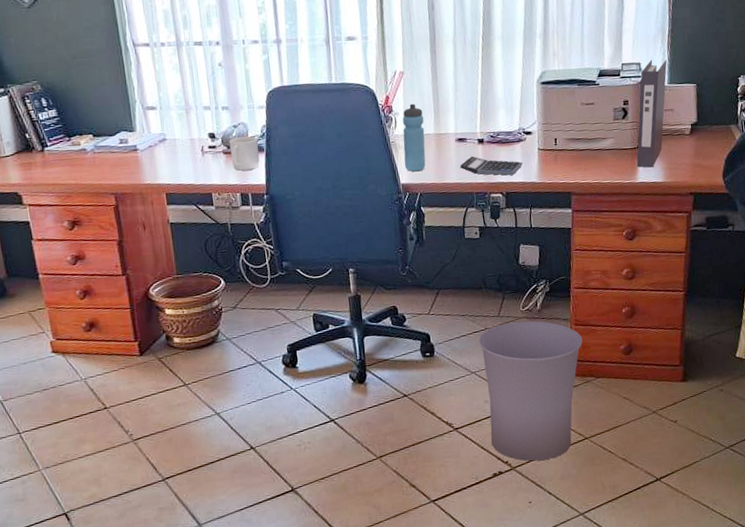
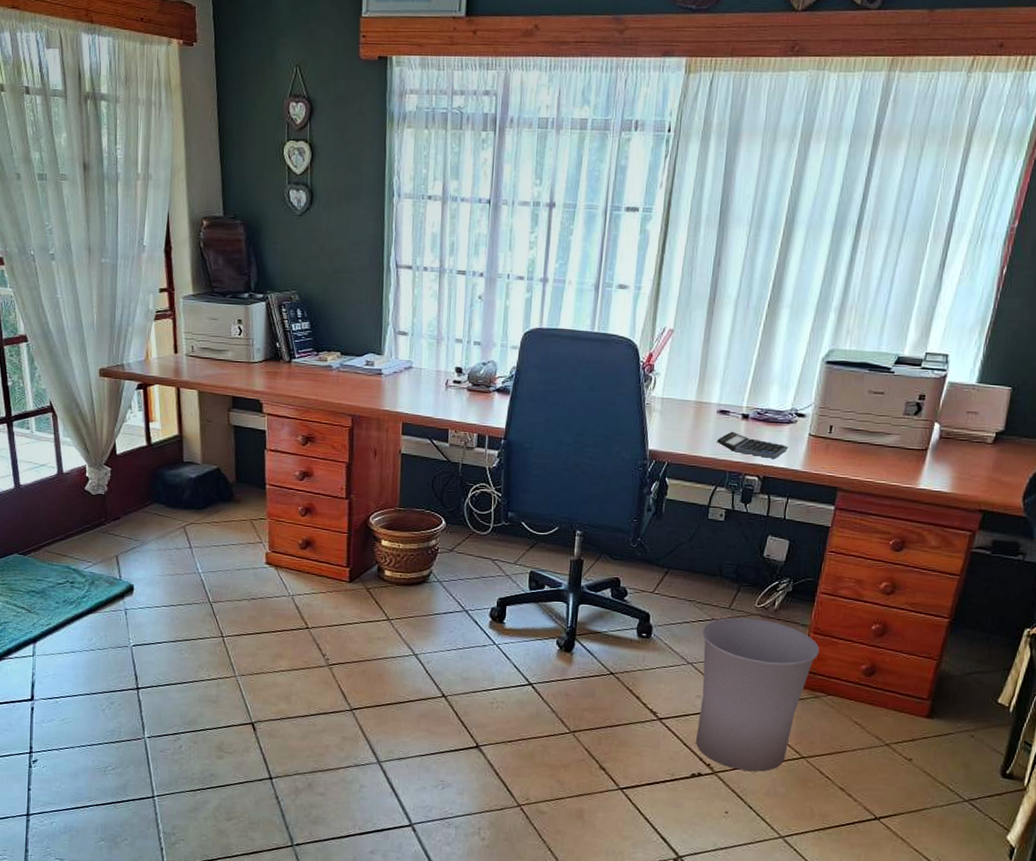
mug: present [229,136,260,171] -> none [474,376,506,411]
water bottle: present [402,103,426,172] -> none [655,365,687,439]
binder: present [636,59,667,168] -> none [921,353,981,474]

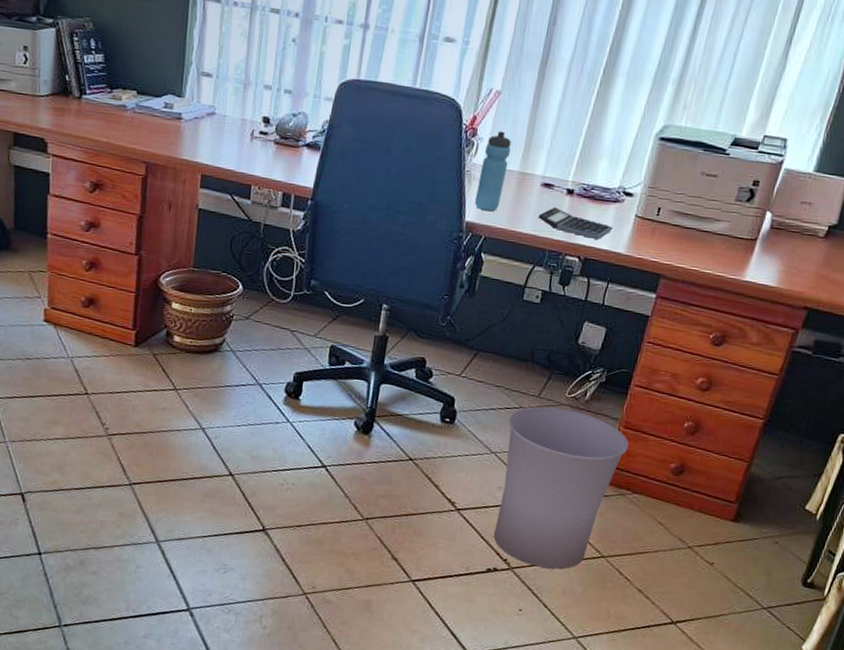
water bottle: none [655,365,687,439] -> present [474,131,511,212]

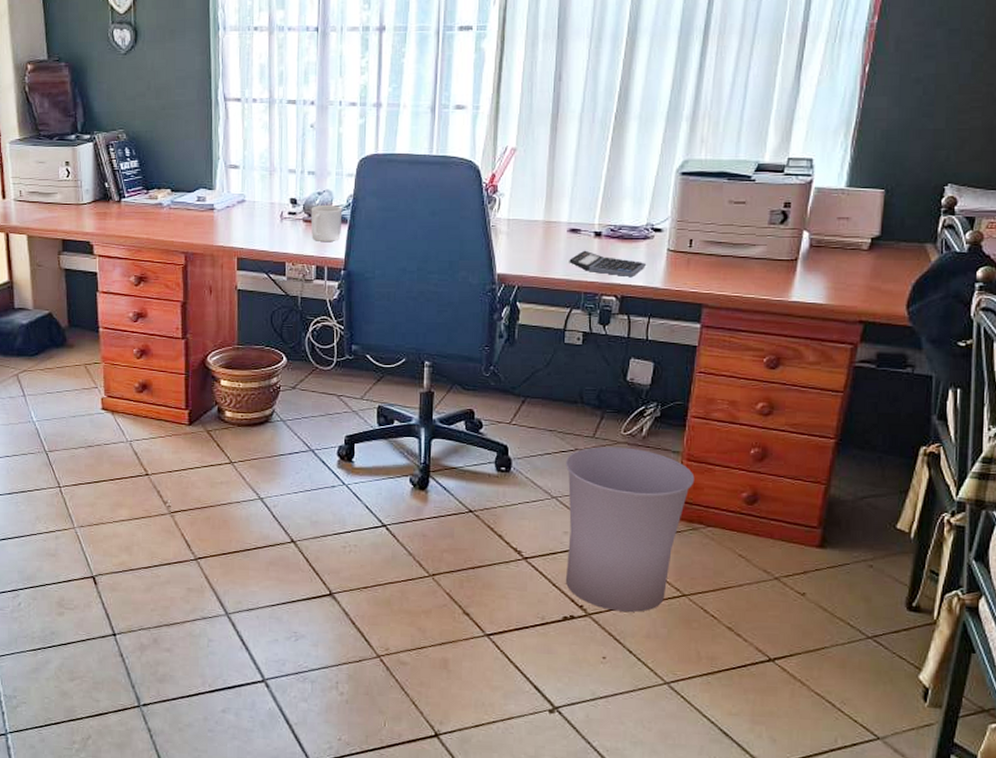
mug: none [281,128,317,169] -> present [310,206,343,241]
water bottle: present [474,131,511,212] -> none [503,185,533,262]

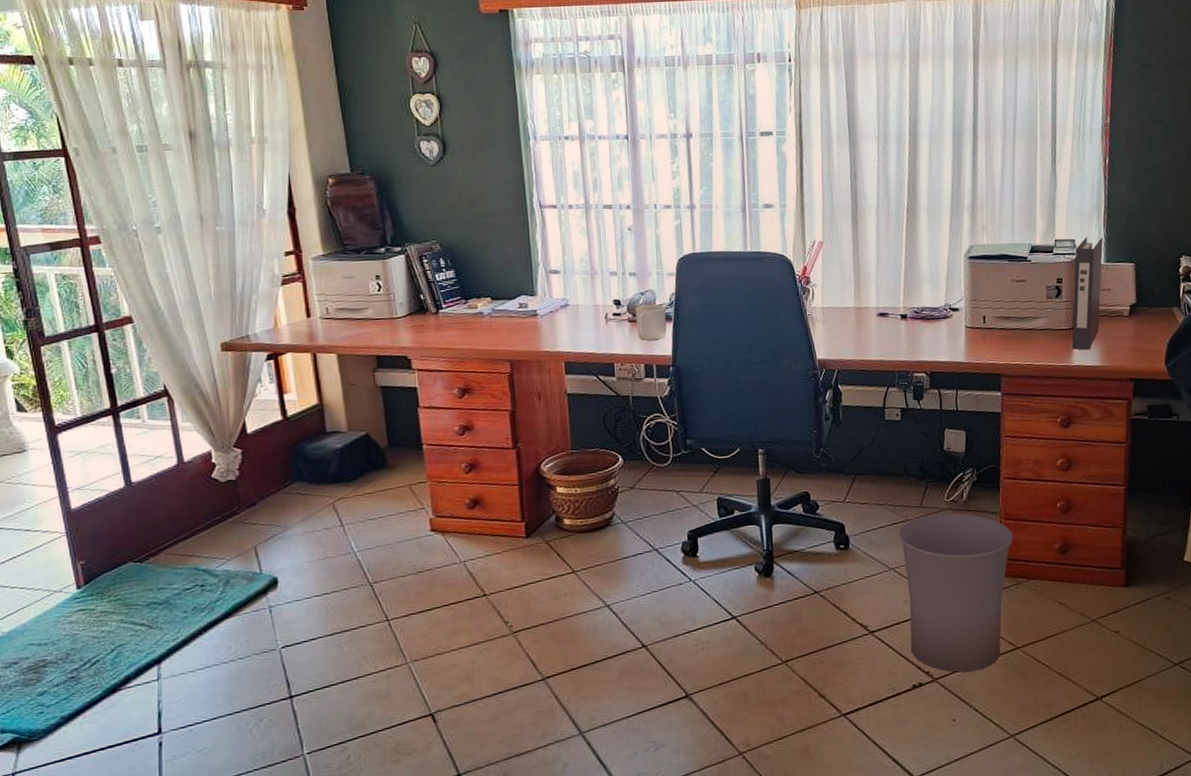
calculator: present [569,250,647,276] -> none [881,332,949,354]
binder: none [792,156,849,285] -> present [1071,237,1103,350]

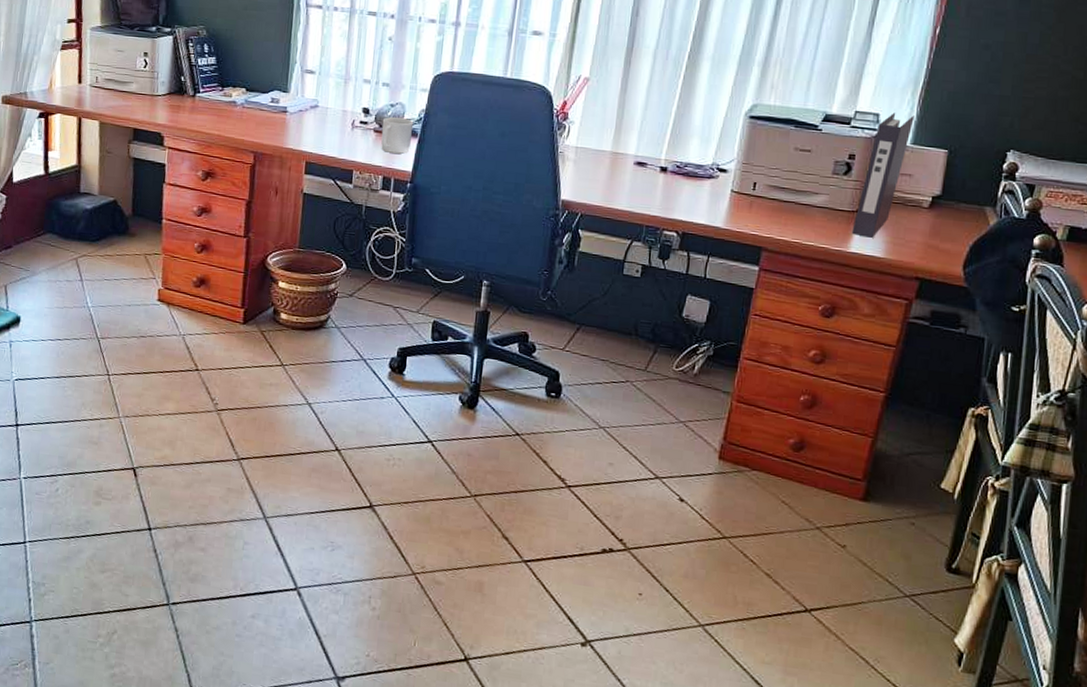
waste bin: present [899,513,1014,673] -> none [607,380,743,551]

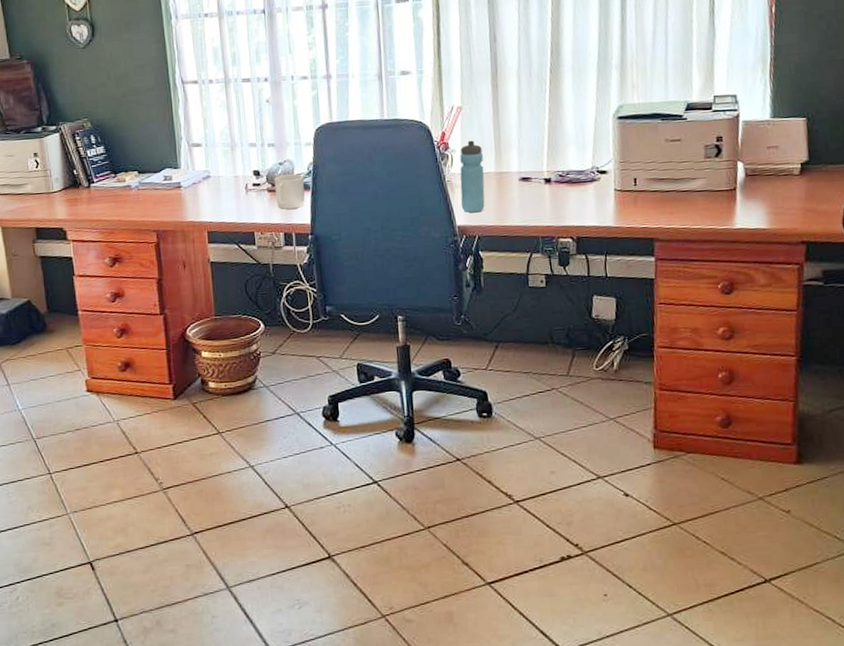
water bottle: none [569,114,602,190] -> present [460,140,485,213]
binder: present [851,112,915,238] -> none [733,91,770,212]

